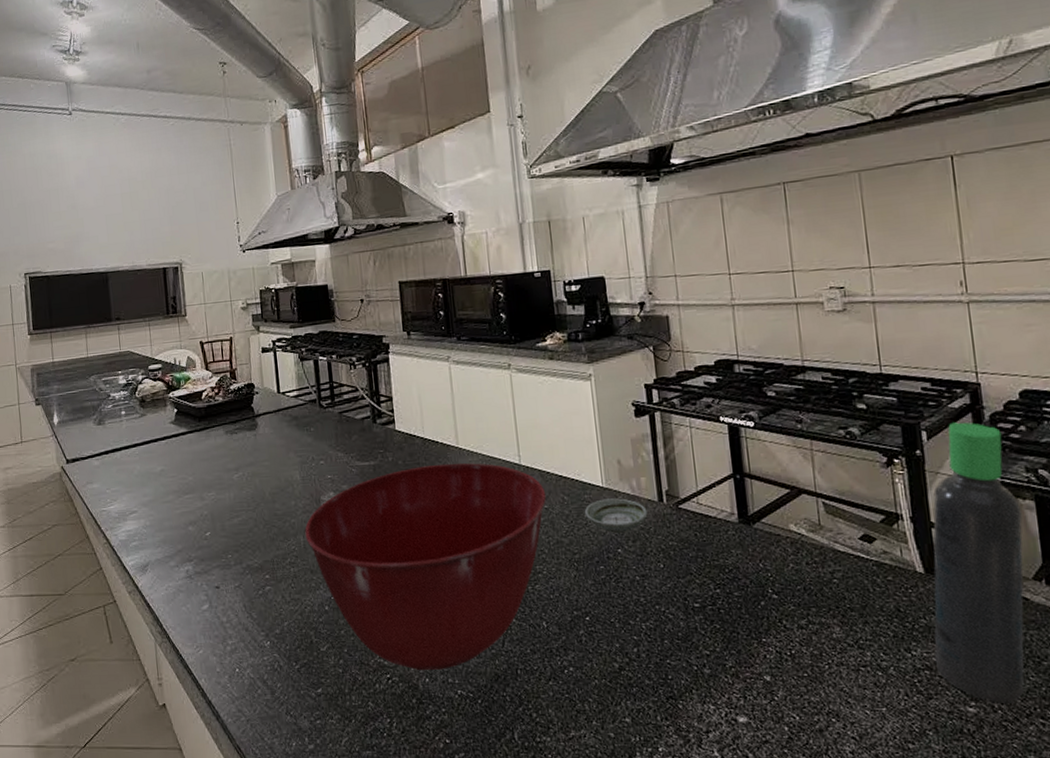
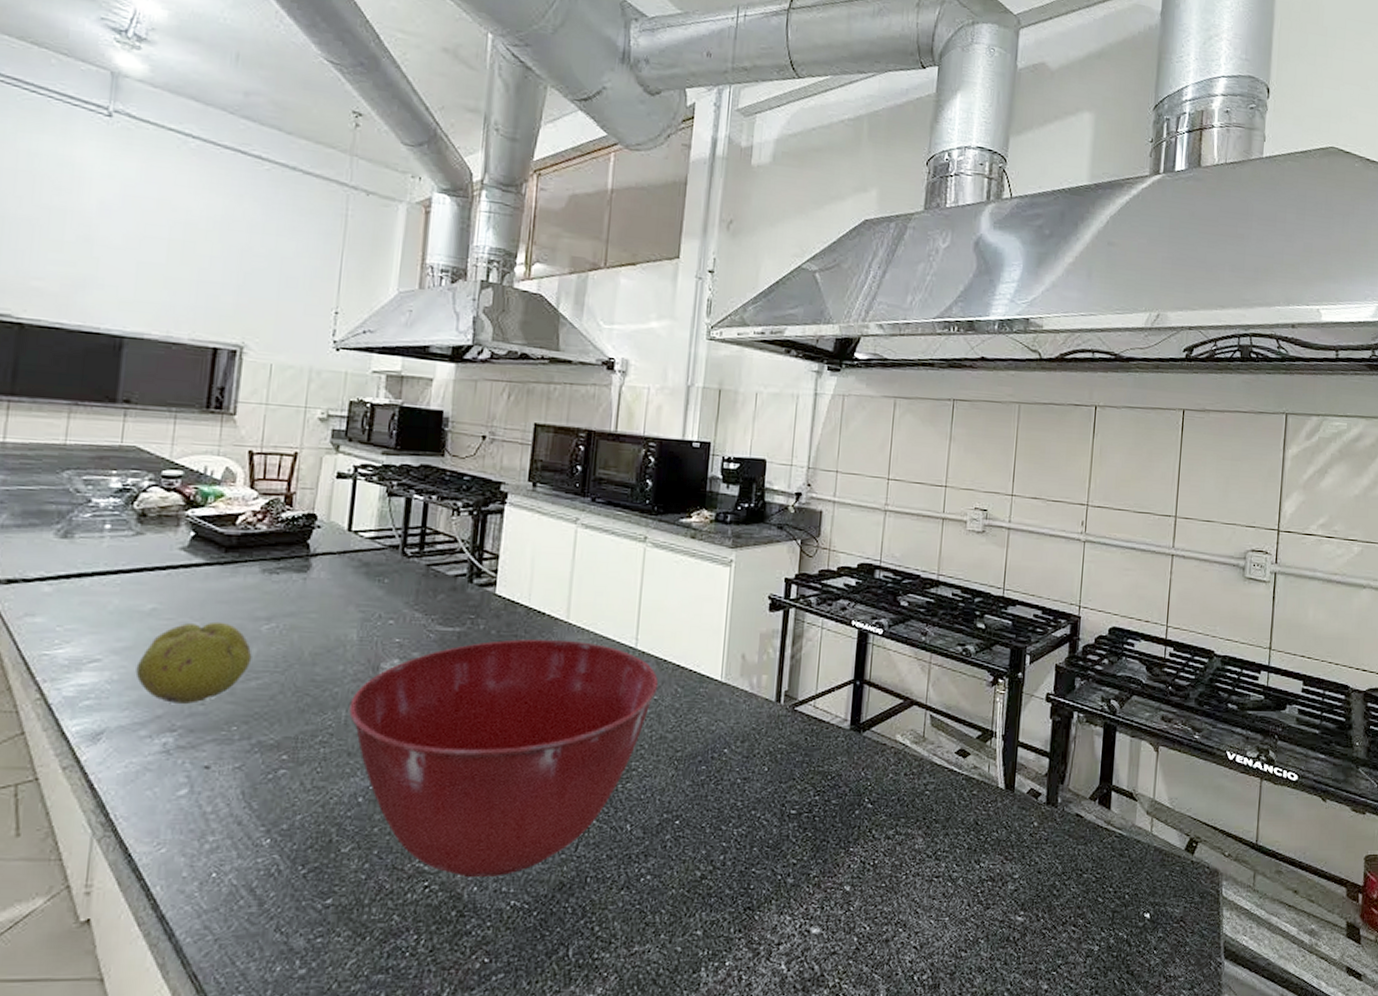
fruit: none [159,475,232,540] -> present [135,621,252,704]
saucer: present [584,498,648,533] -> none [696,694,762,732]
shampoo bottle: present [933,422,1025,703] -> none [998,650,1092,913]

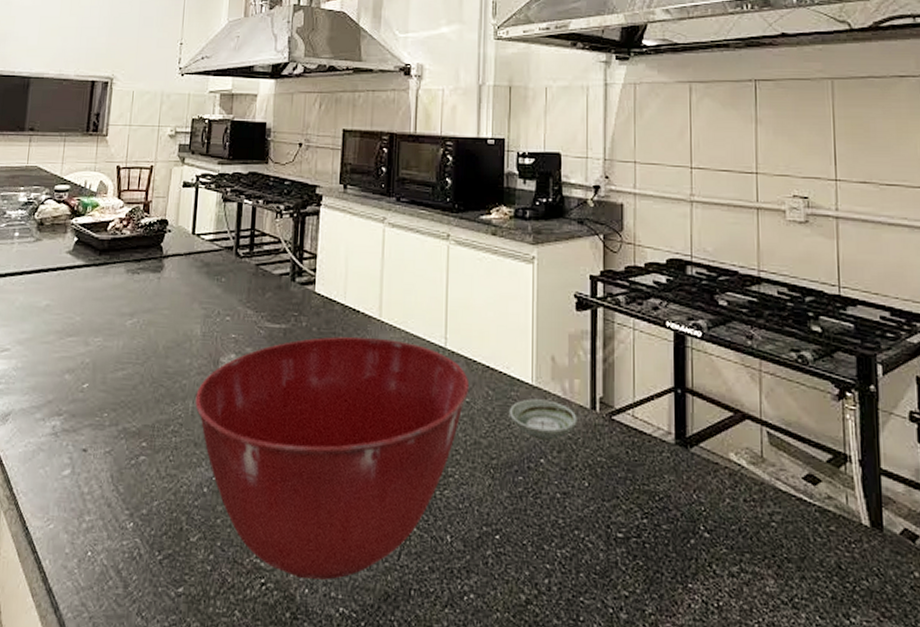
fruit: present [135,621,252,704] -> none [34,316,119,391]
saucer: none [696,694,762,732] -> present [508,399,577,441]

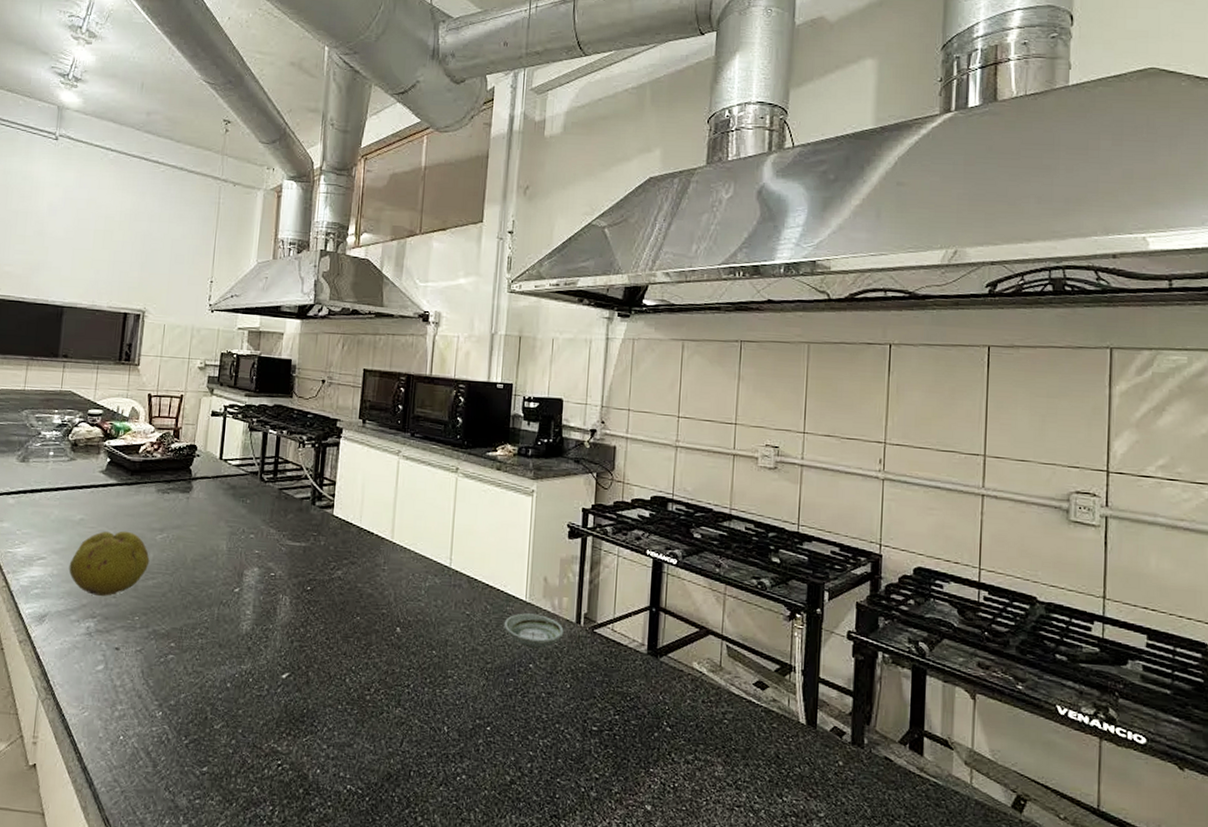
fruit: none [34,316,119,391] -> present [69,530,150,596]
mixing bowl: present [195,336,470,580] -> none [220,555,470,762]

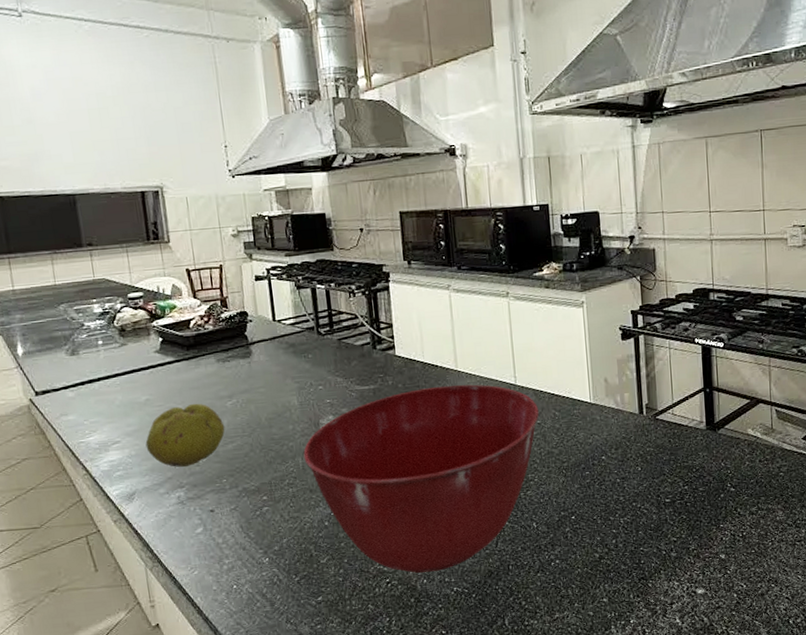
mixing bowl: none [220,555,470,762] -> present [303,384,540,573]
saucer: present [503,613,564,649] -> none [573,412,629,443]

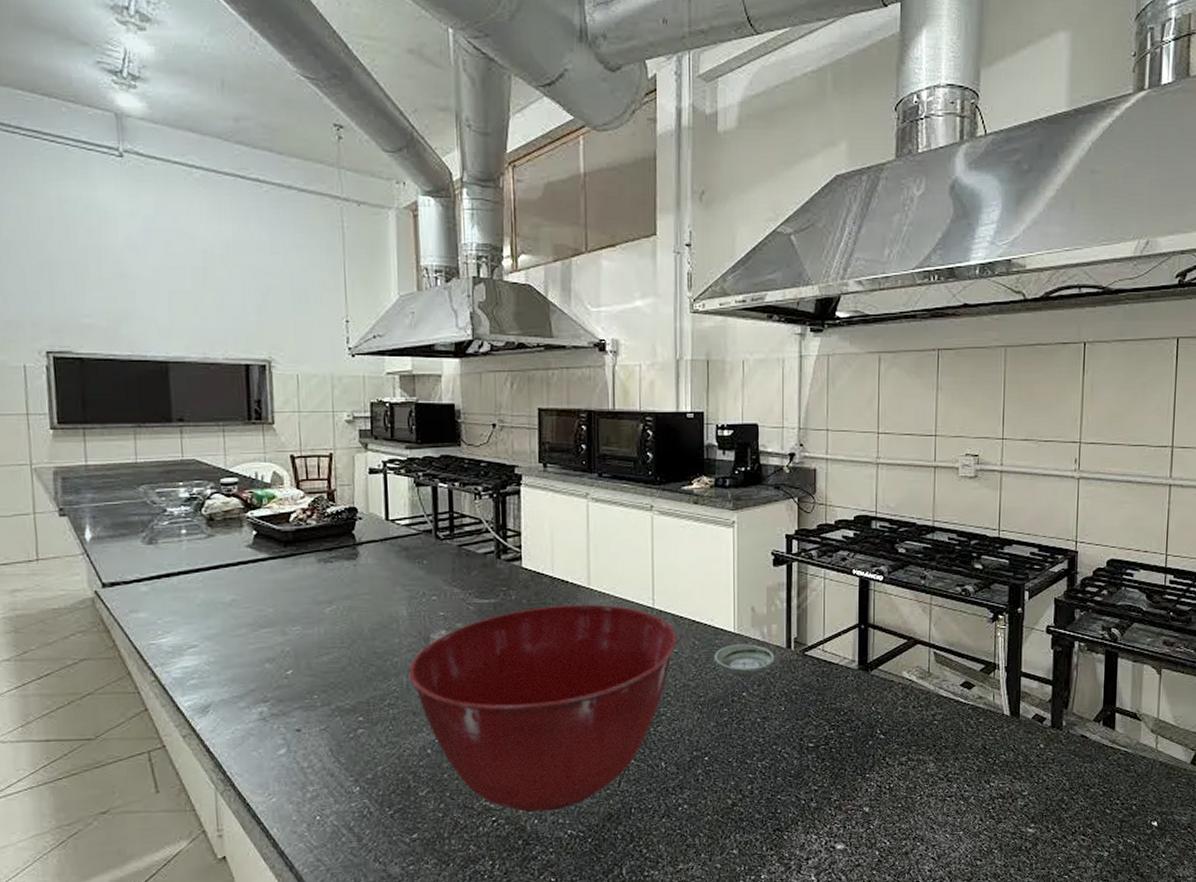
fruit: present [145,403,225,467] -> none [227,607,321,679]
saucer: none [573,412,629,443] -> present [713,644,775,677]

